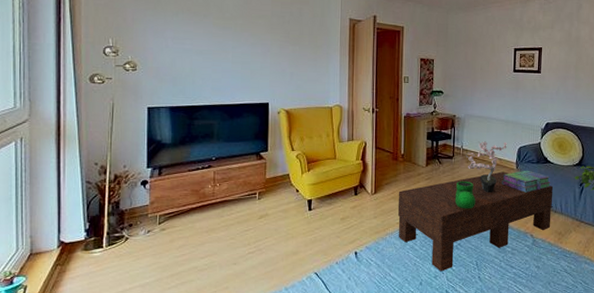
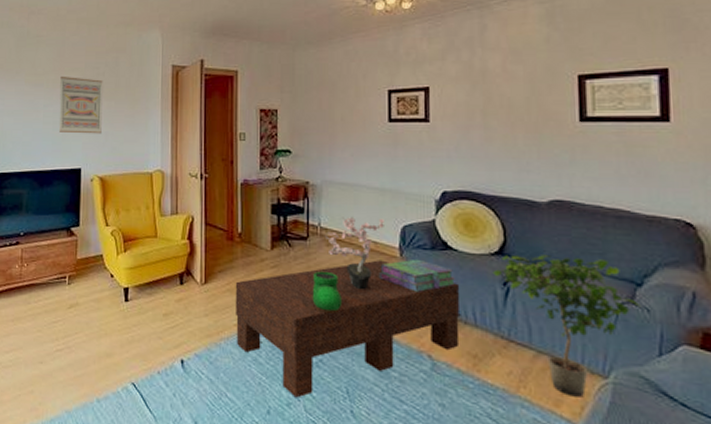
wall art: none [247,21,288,74] -> present [58,76,103,134]

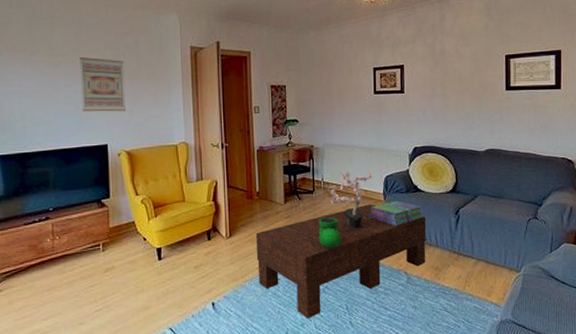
potted plant: present [493,255,641,397] -> none [448,190,541,288]

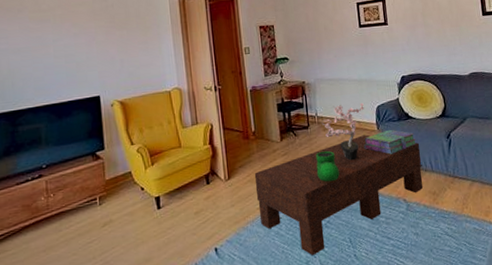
wall art: present [80,56,126,112] -> none [68,10,117,64]

